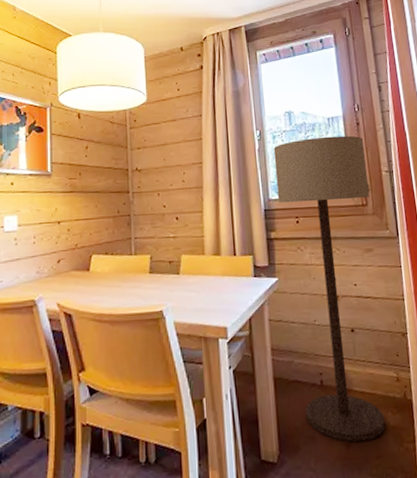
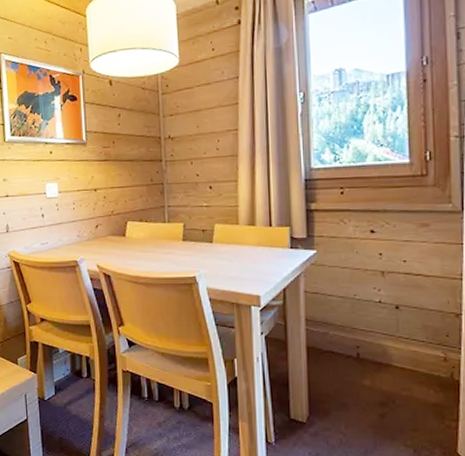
floor lamp: present [273,135,386,442] -> none [319,95,431,415]

